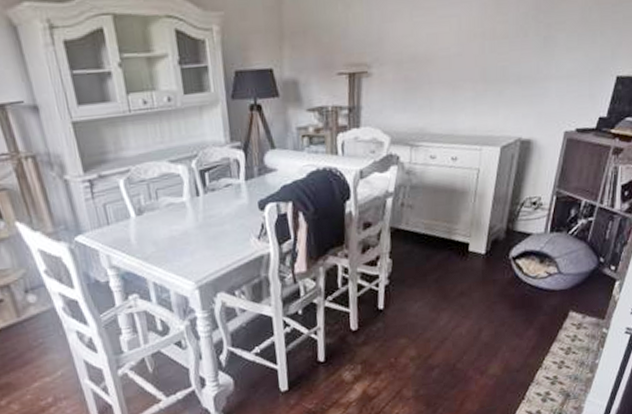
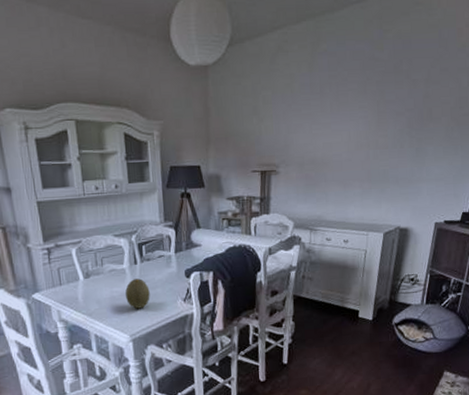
fruit: none [187,213,218,250] -> present [125,278,150,309]

